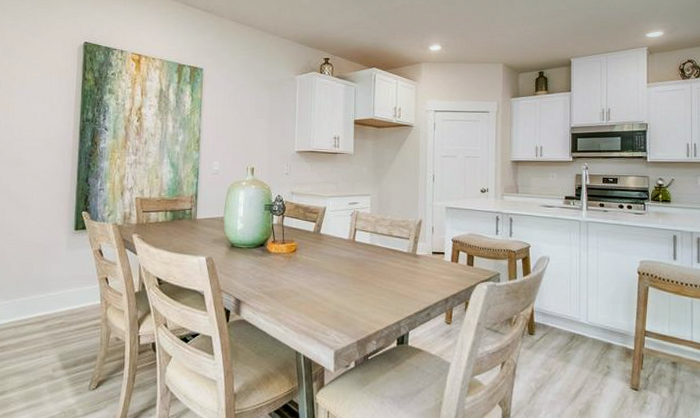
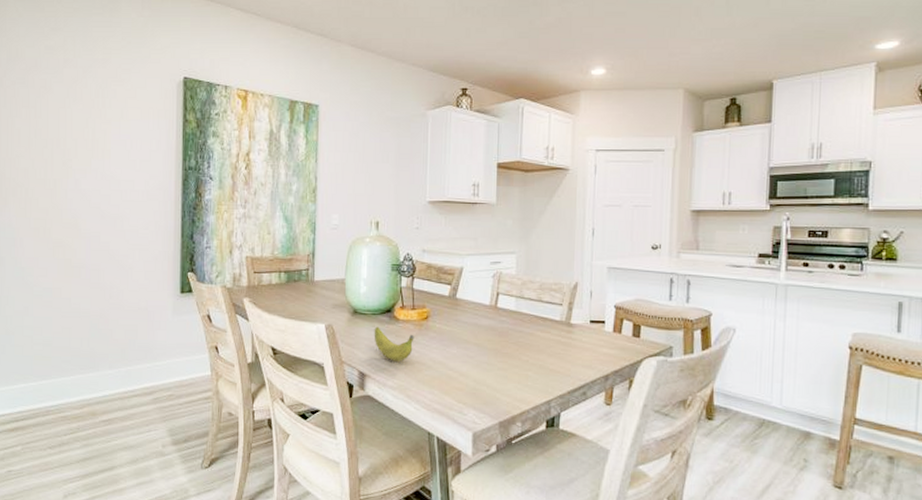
banana: none [248,258,284,289] -> present [374,326,414,362]

